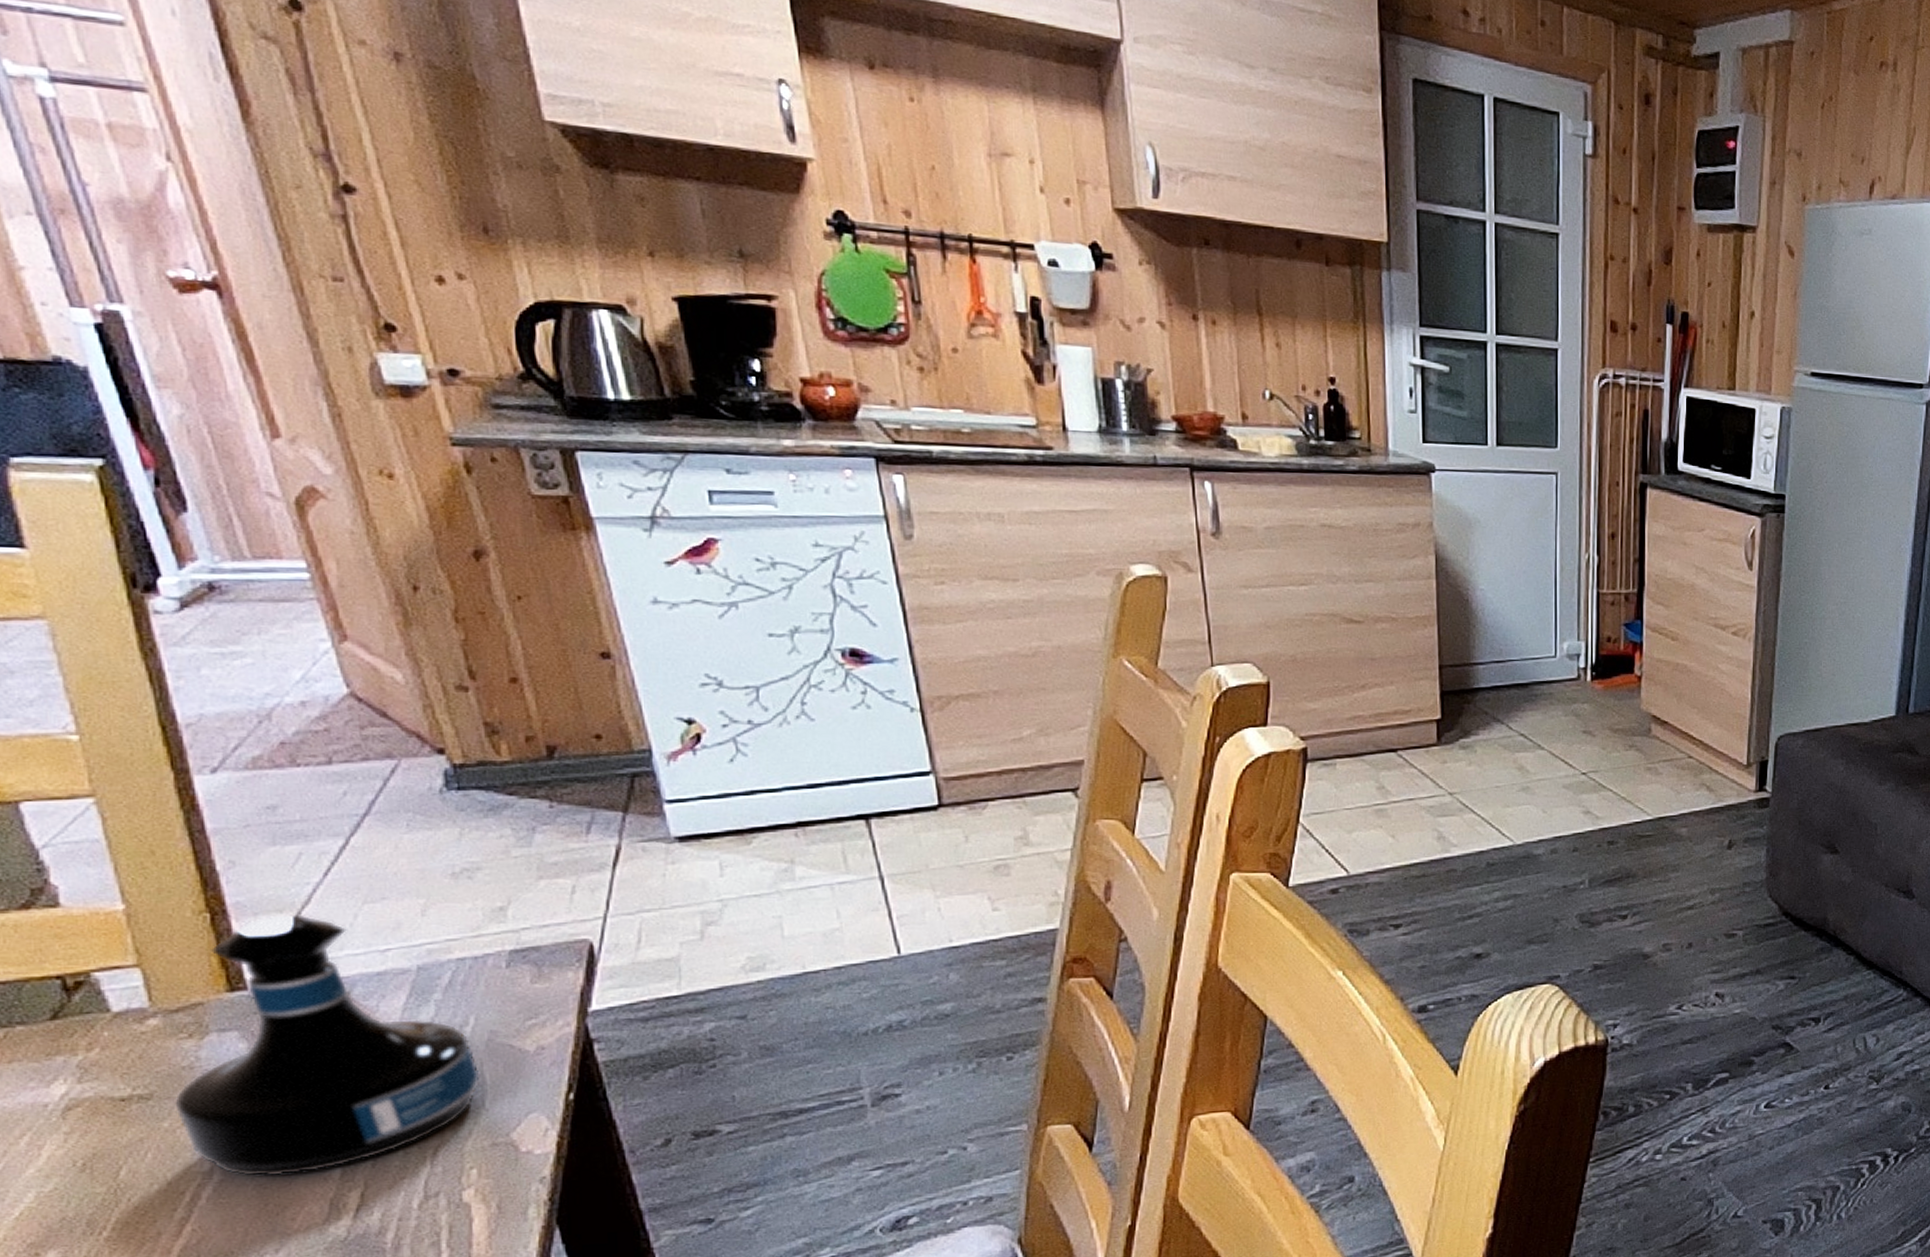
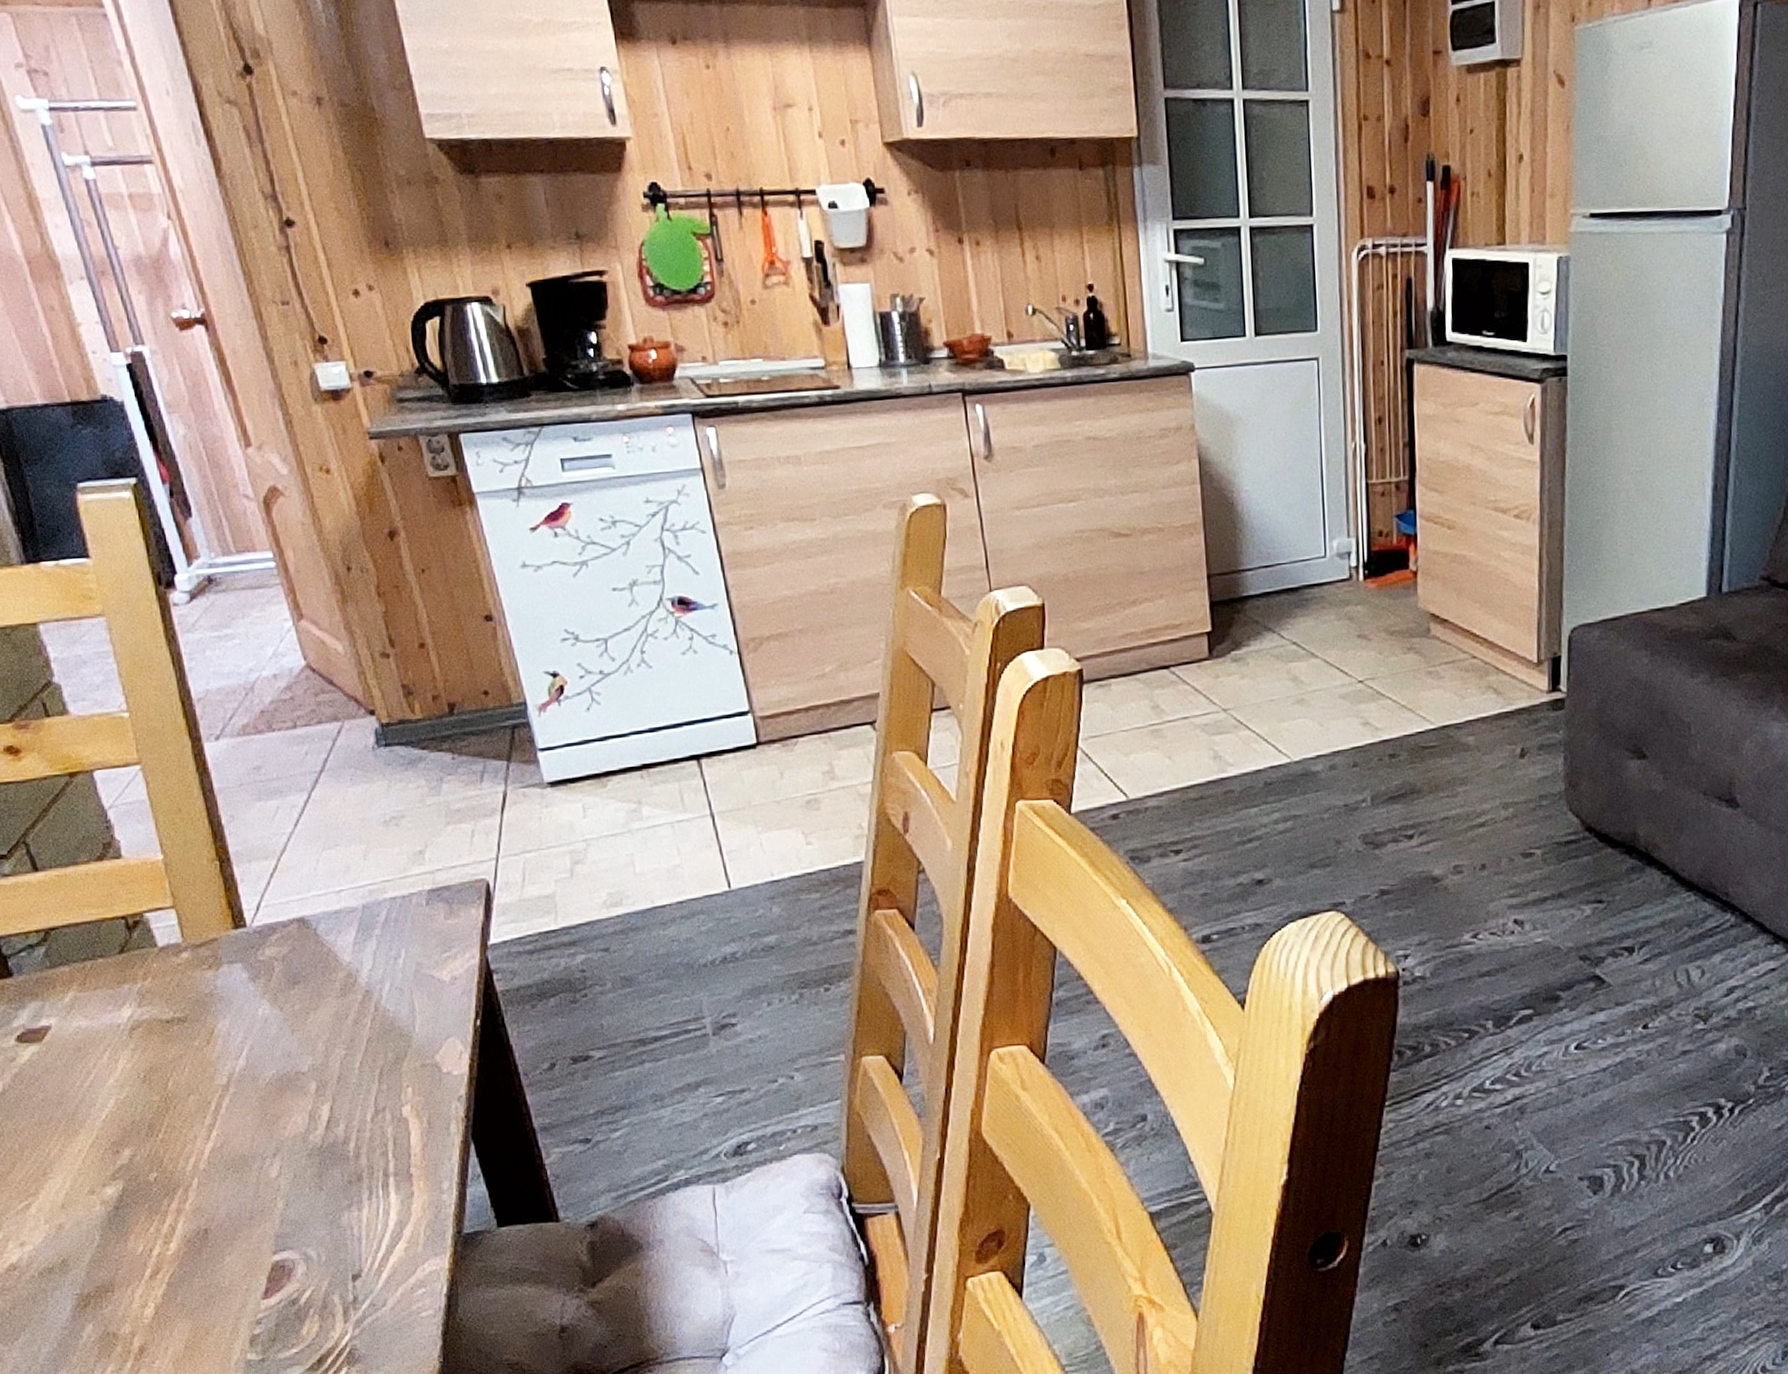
tequila bottle: present [174,914,481,1177] -> none [201,861,412,1090]

